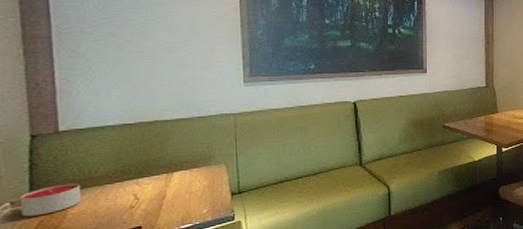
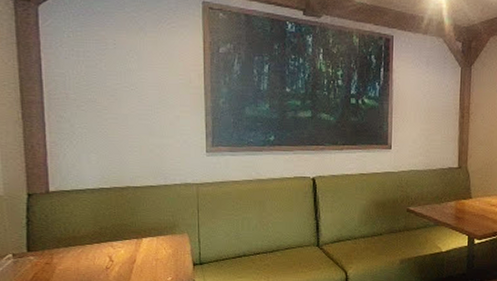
candle: present [20,183,82,217] -> none [20,241,67,269]

